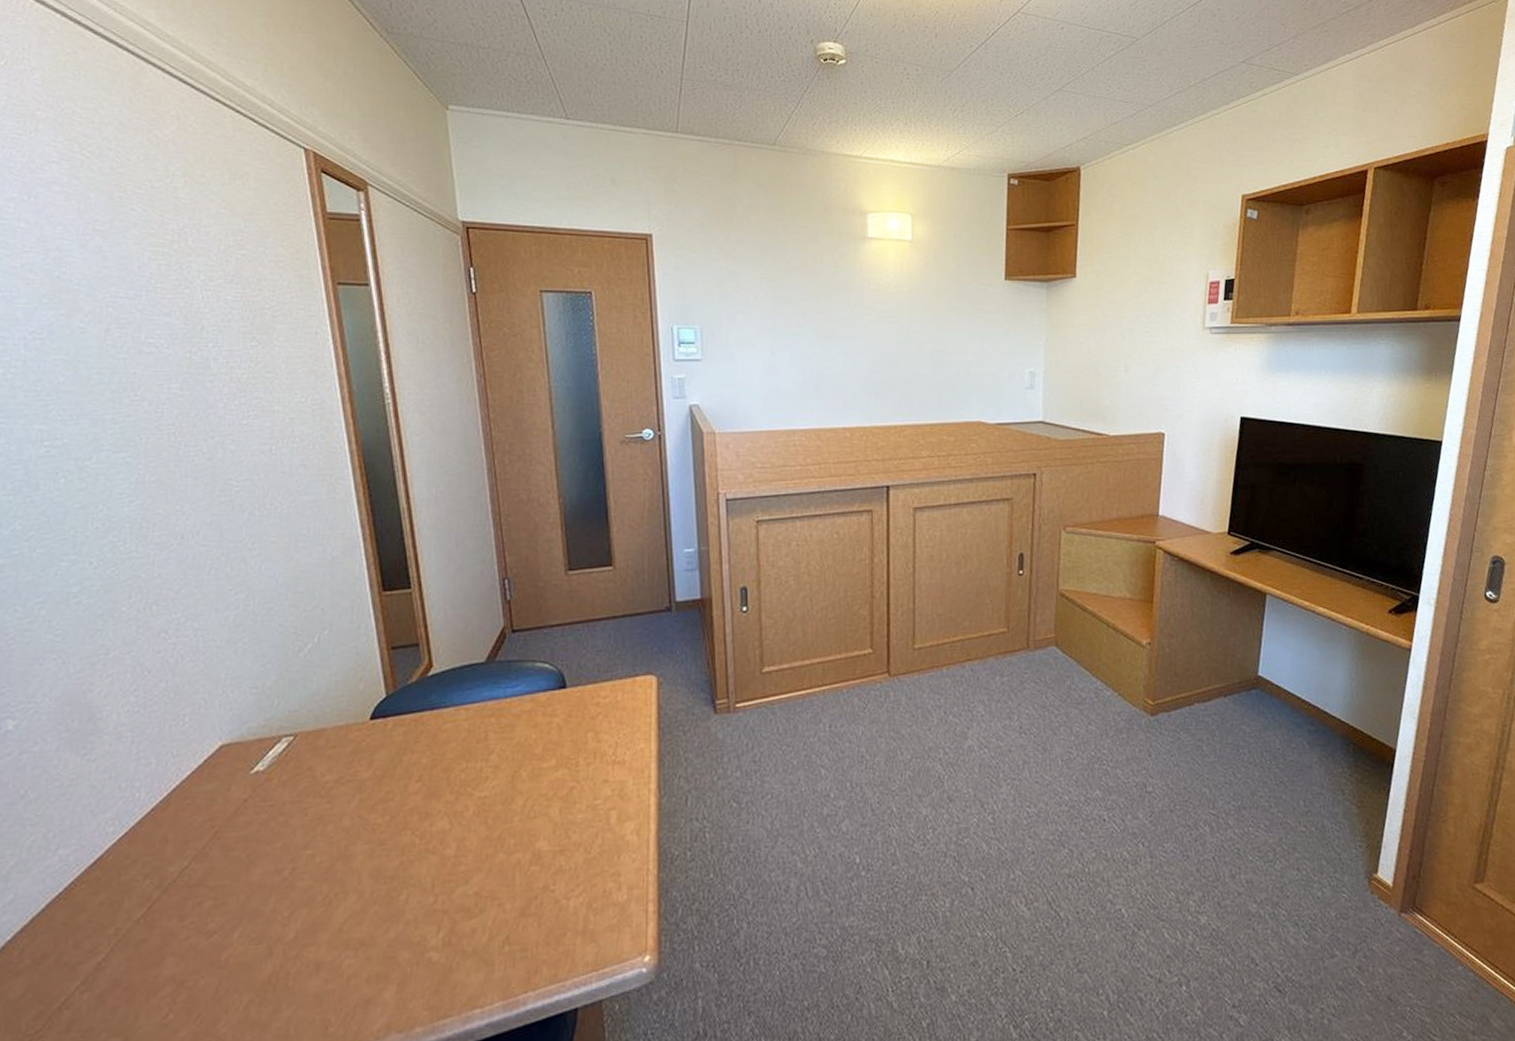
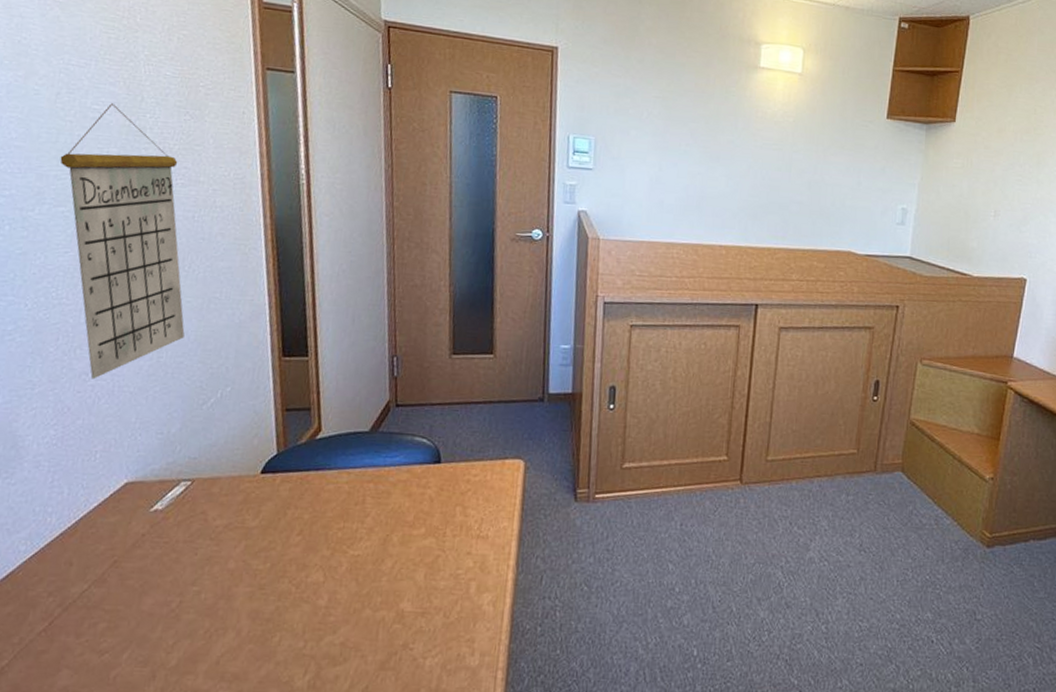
calendar: none [115,335,272,637] -> present [60,103,185,380]

